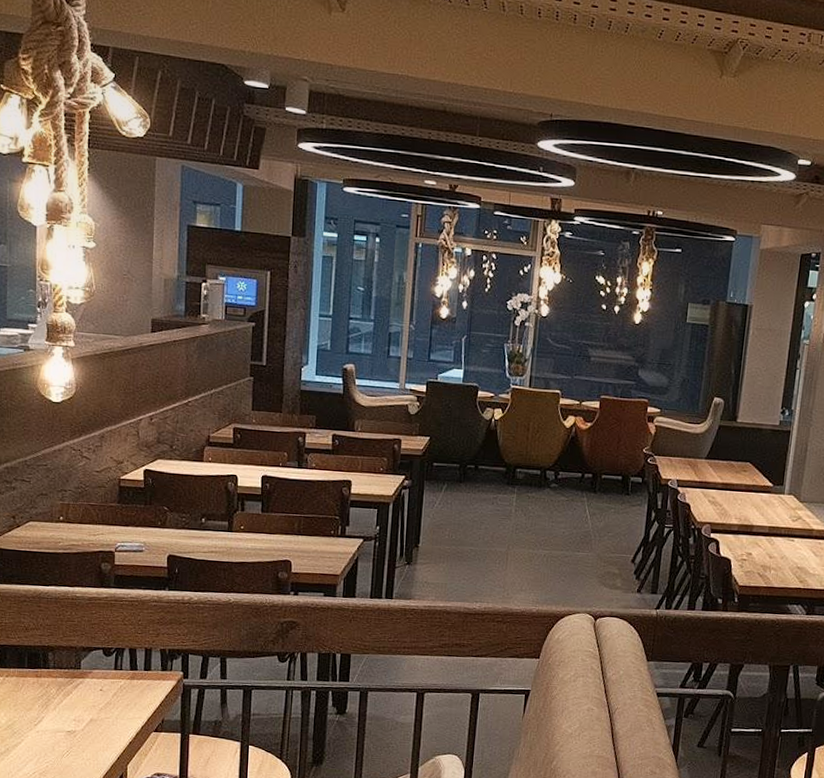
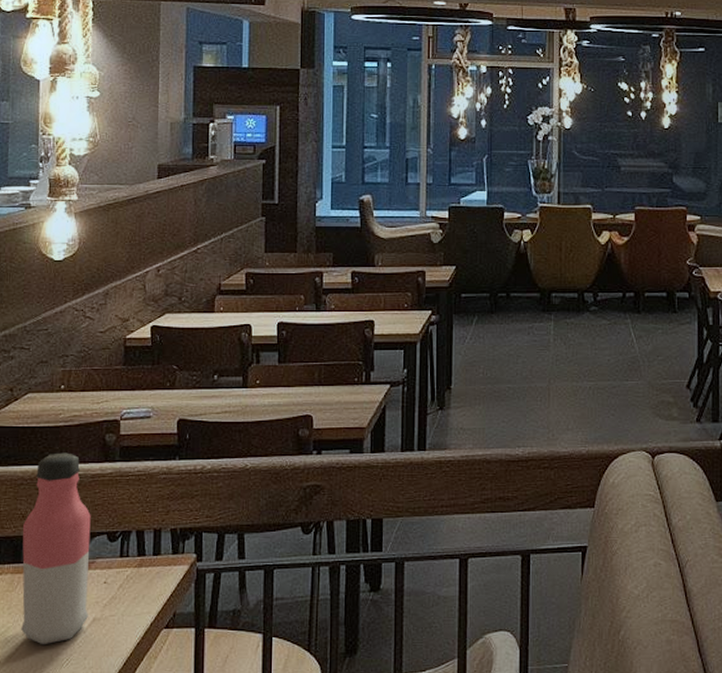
water bottle: none [26,576,88,738] -> present [21,452,91,645]

